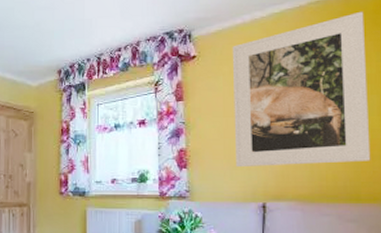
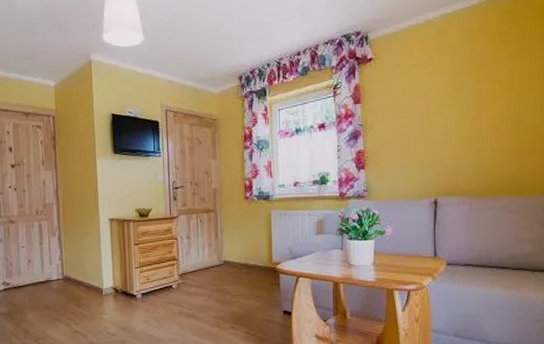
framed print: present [232,11,371,168] -> none [407,10,533,166]

